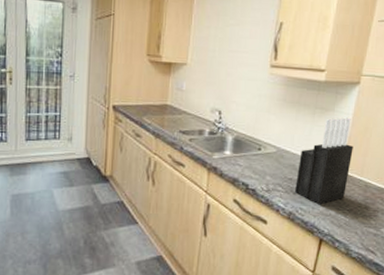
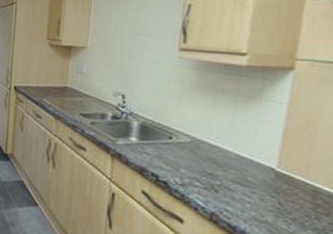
knife block: present [294,117,353,205] -> none [216,107,292,209]

